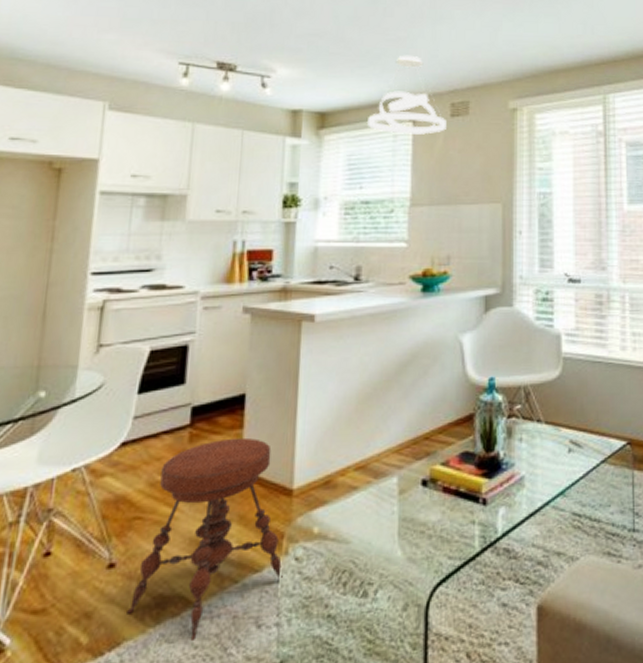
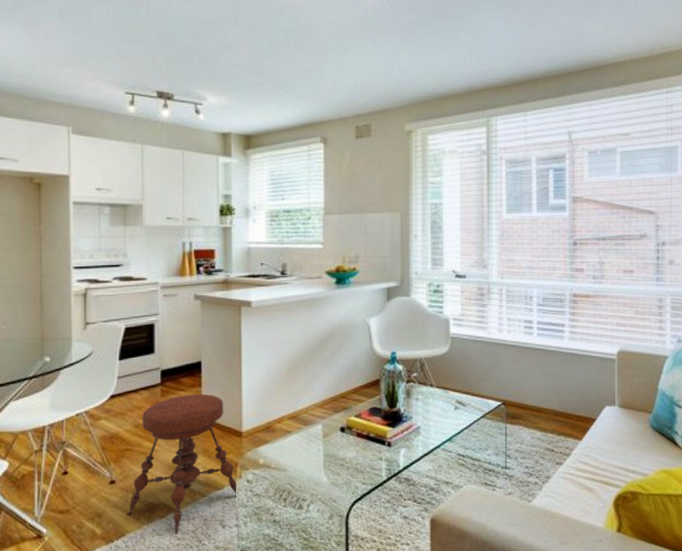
pendant light: present [366,55,446,135] -> none [285,84,352,154]

